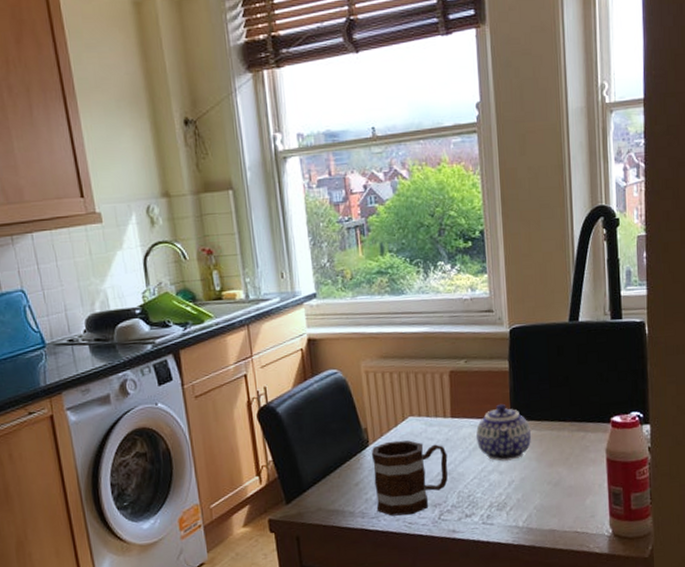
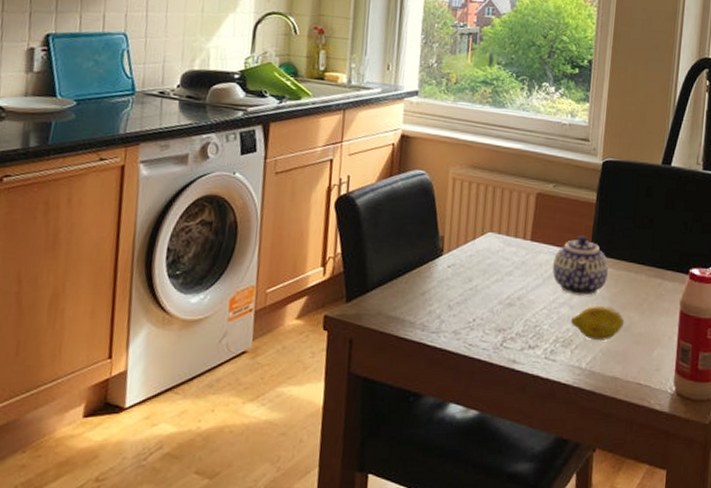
mug: present [371,440,448,516] -> none [438,254,521,337]
fruit: none [501,467,553,500] -> present [570,306,624,341]

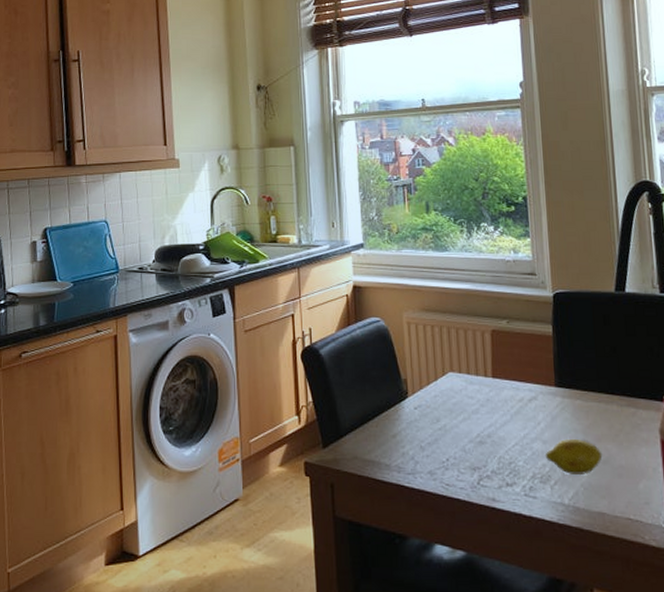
teapot: present [552,235,609,296] -> none [518,368,577,430]

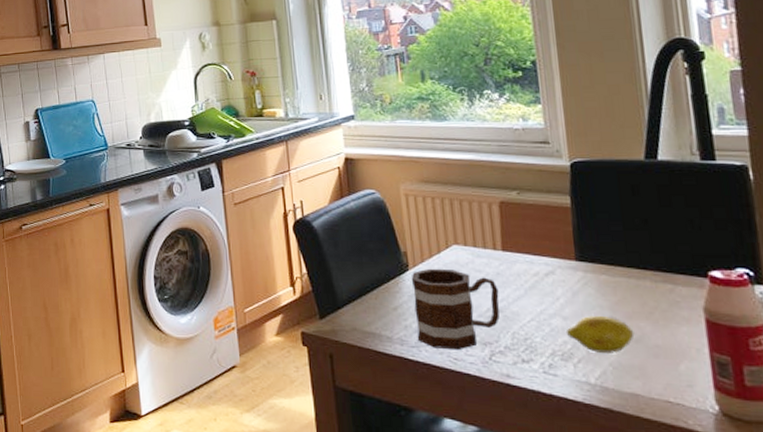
mug: none [410,395,488,476] -> present [411,268,500,351]

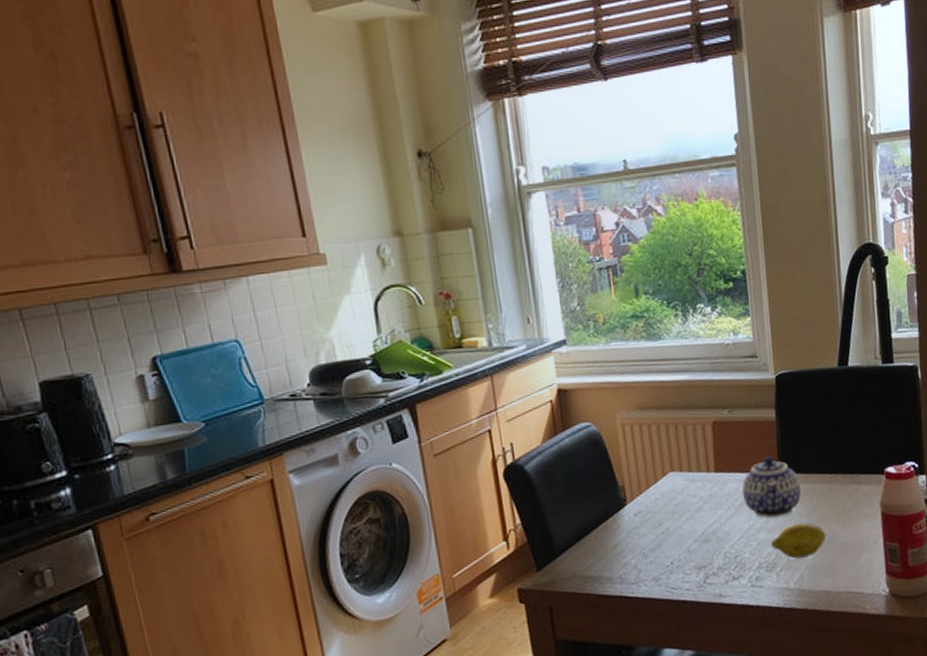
mug: present [411,268,500,351] -> none [629,498,713,581]
teapot: none [533,241,602,306] -> present [742,456,801,519]

